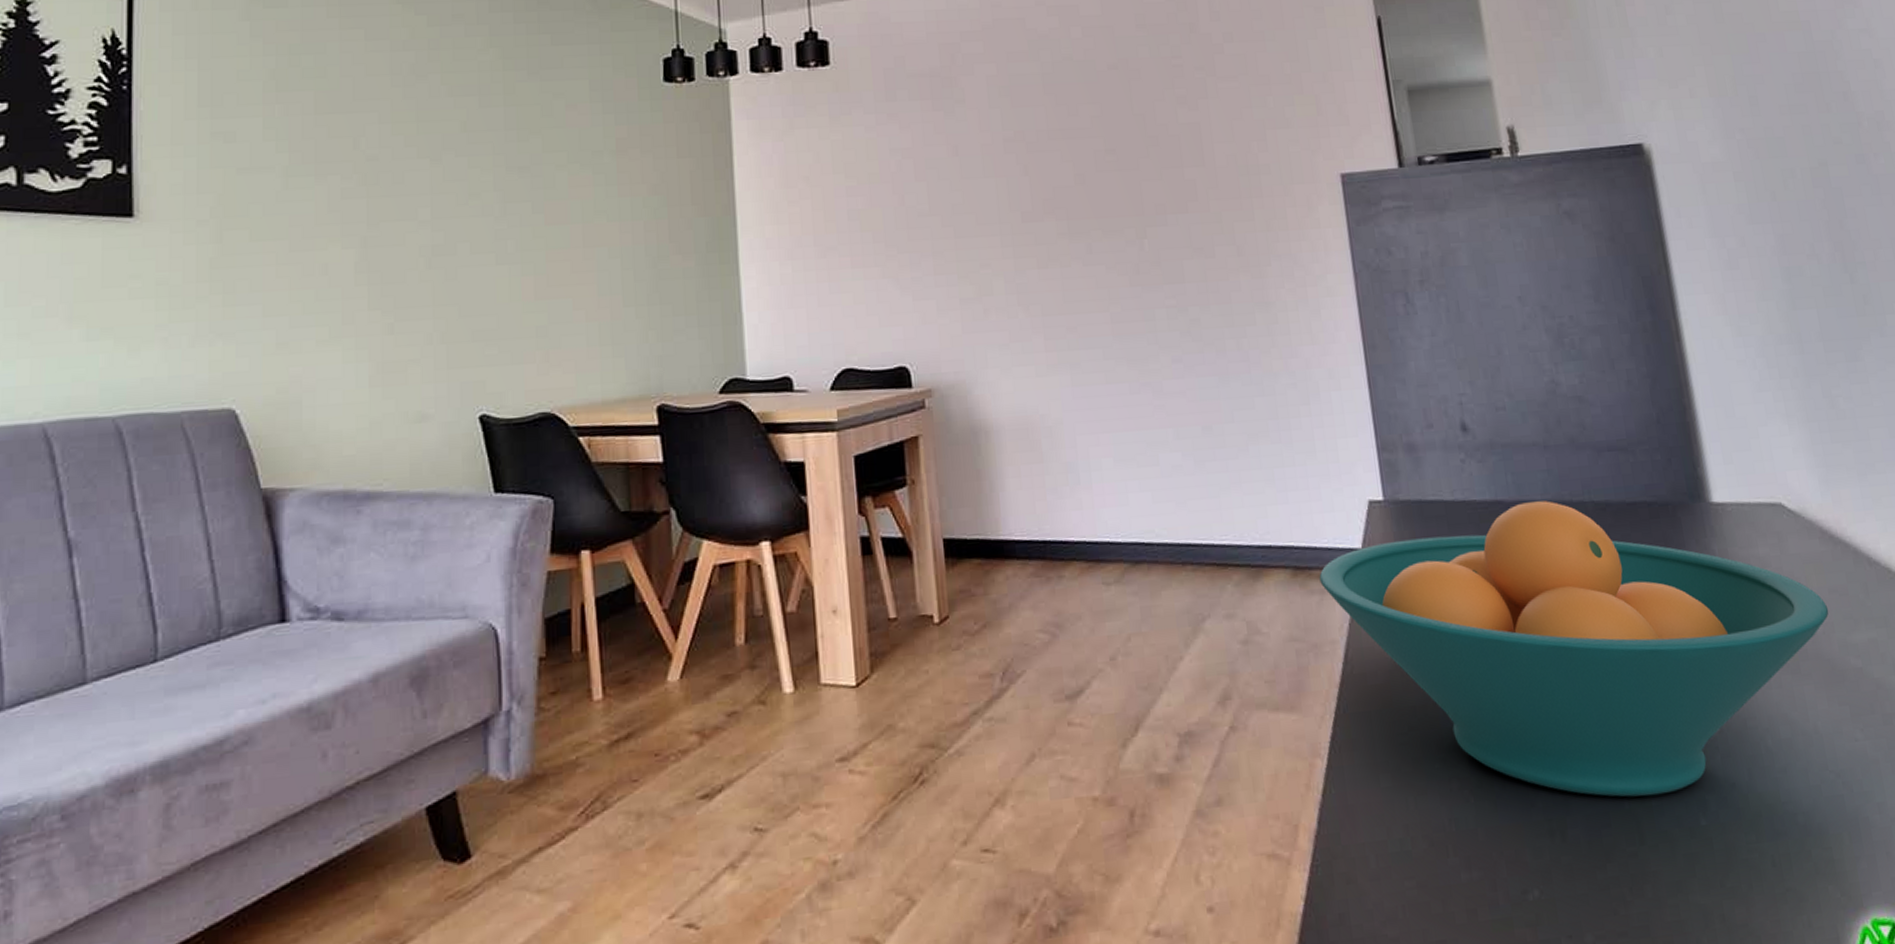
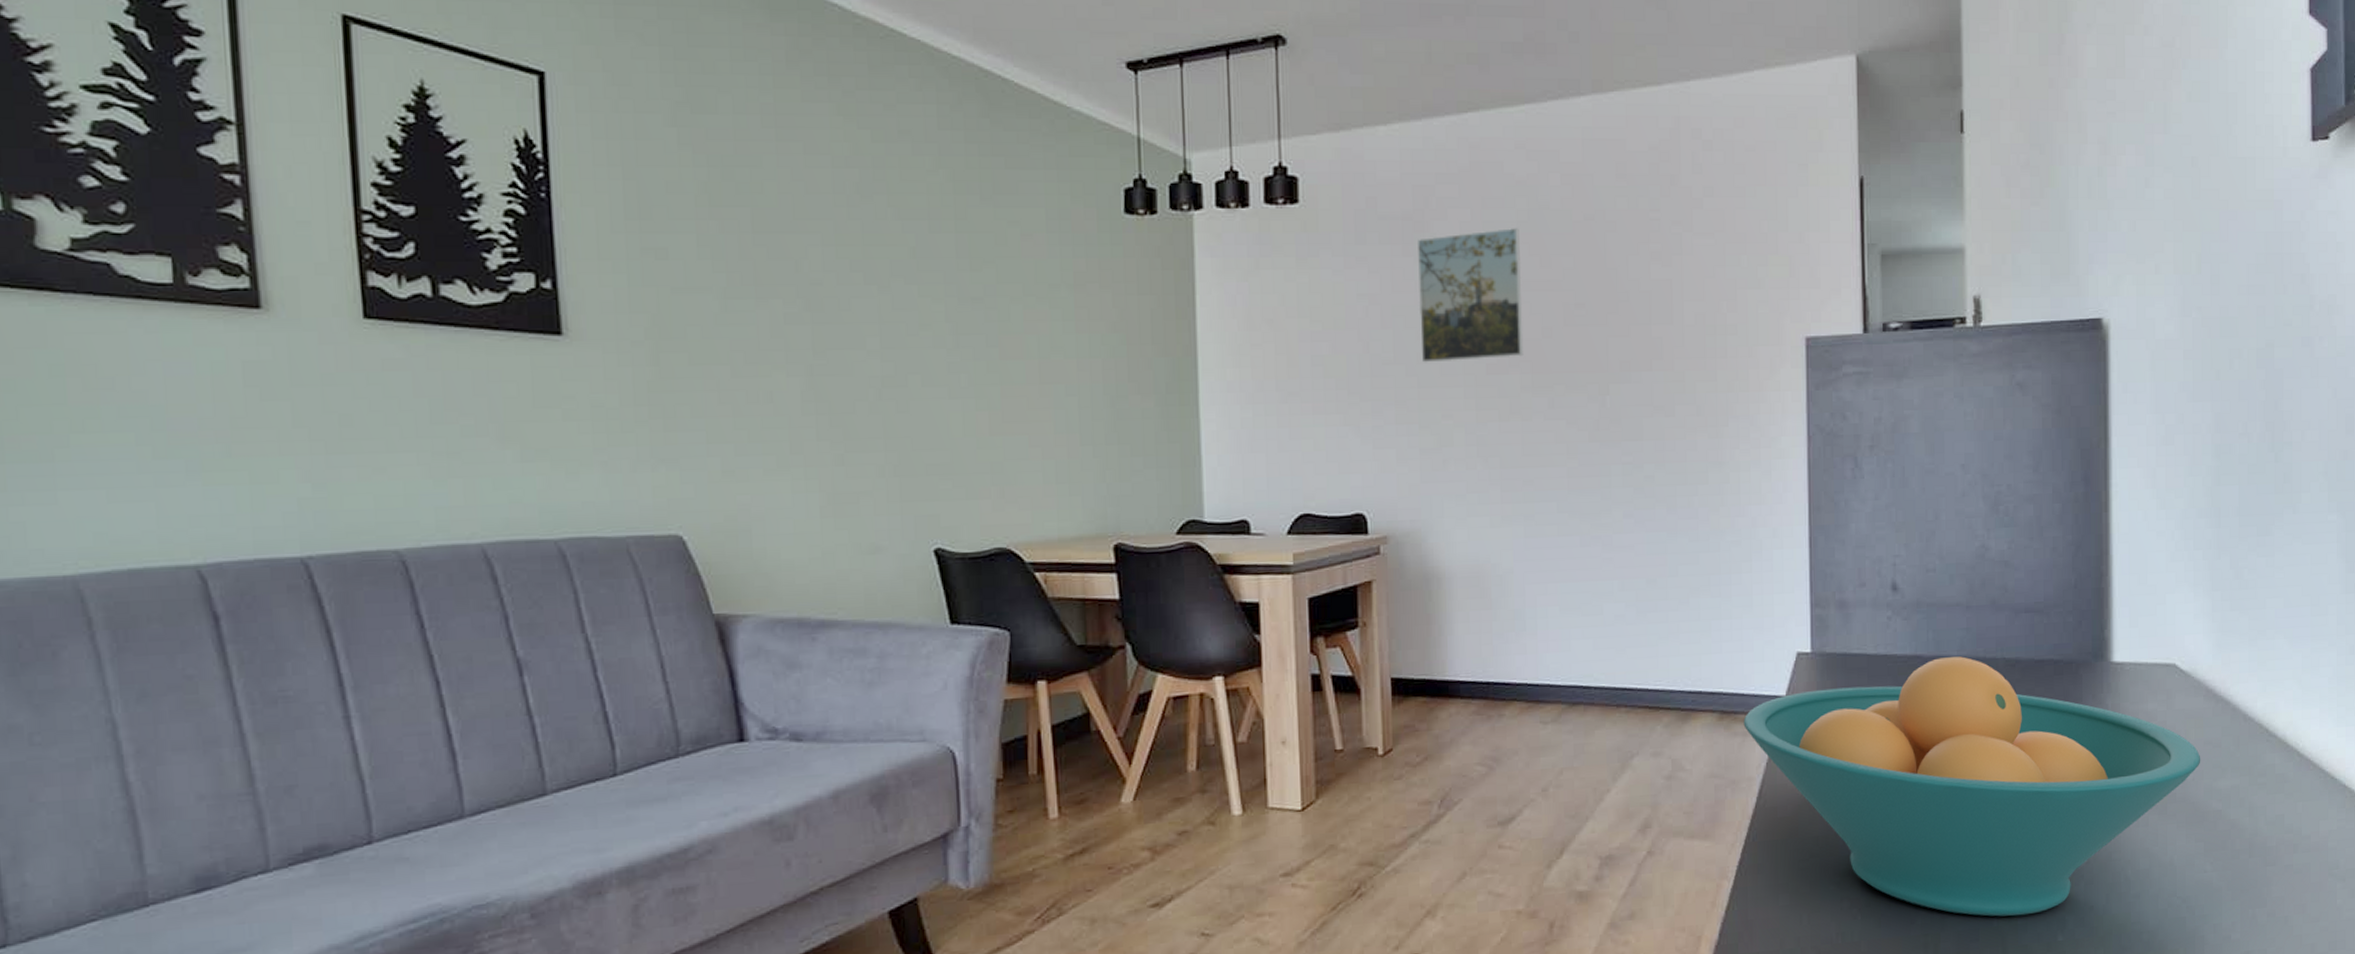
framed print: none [945,80,1058,214] -> present [1416,228,1524,363]

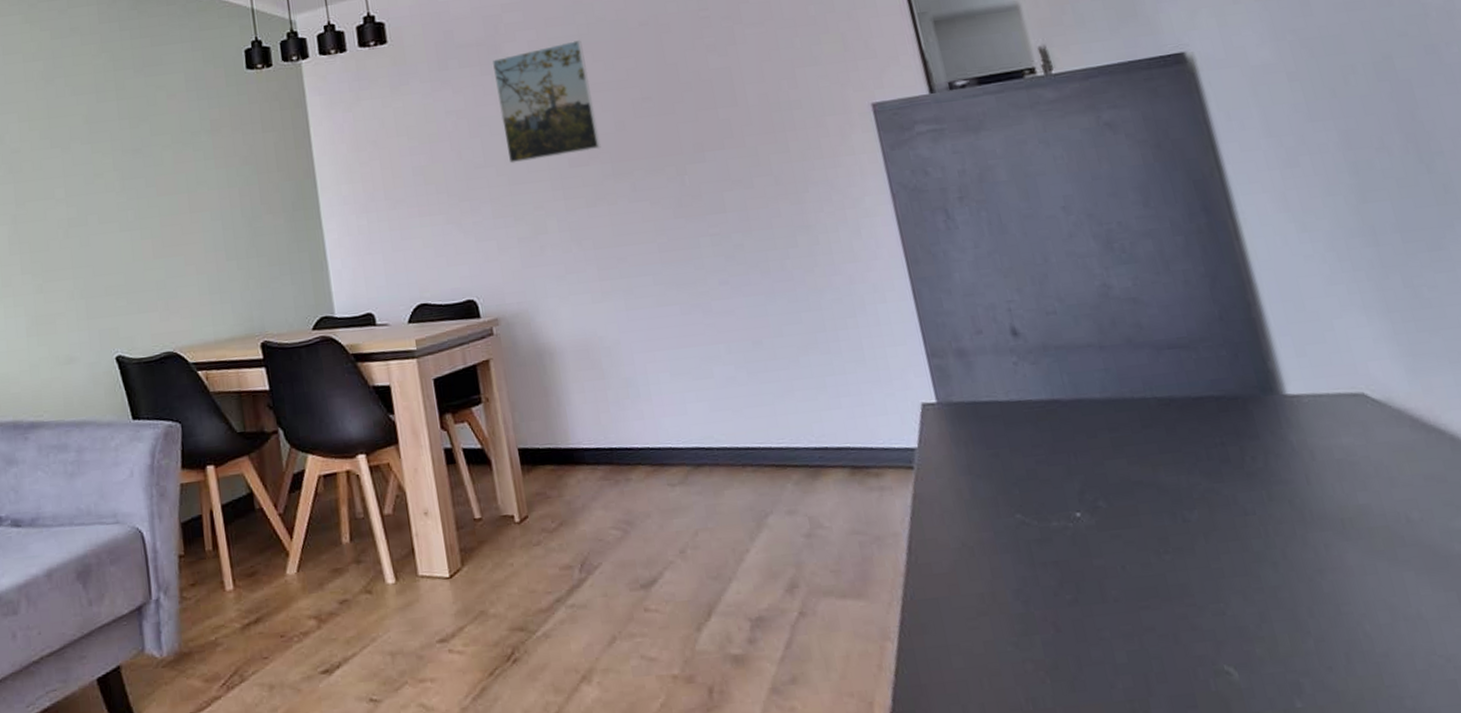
fruit bowl: present [1743,656,2201,917] -> none [877,398,1427,680]

